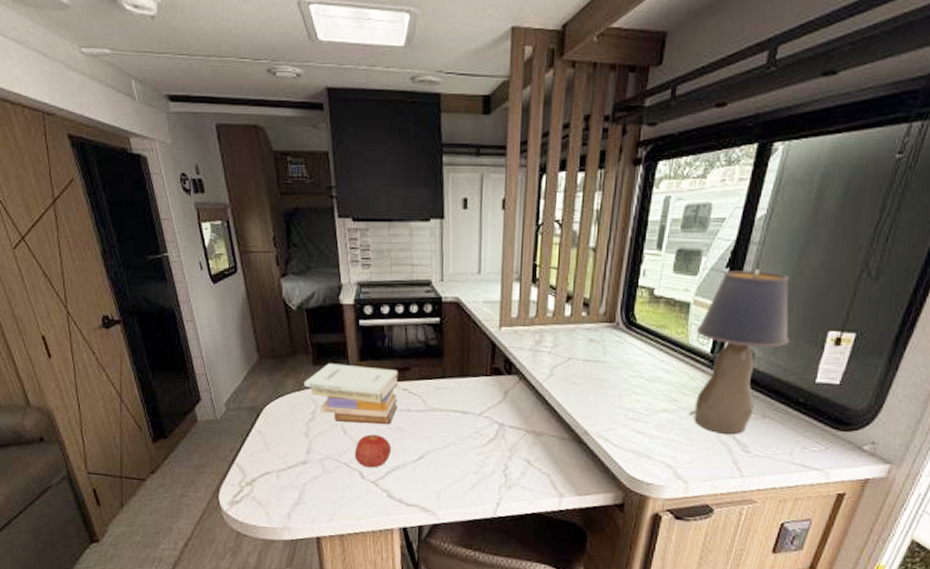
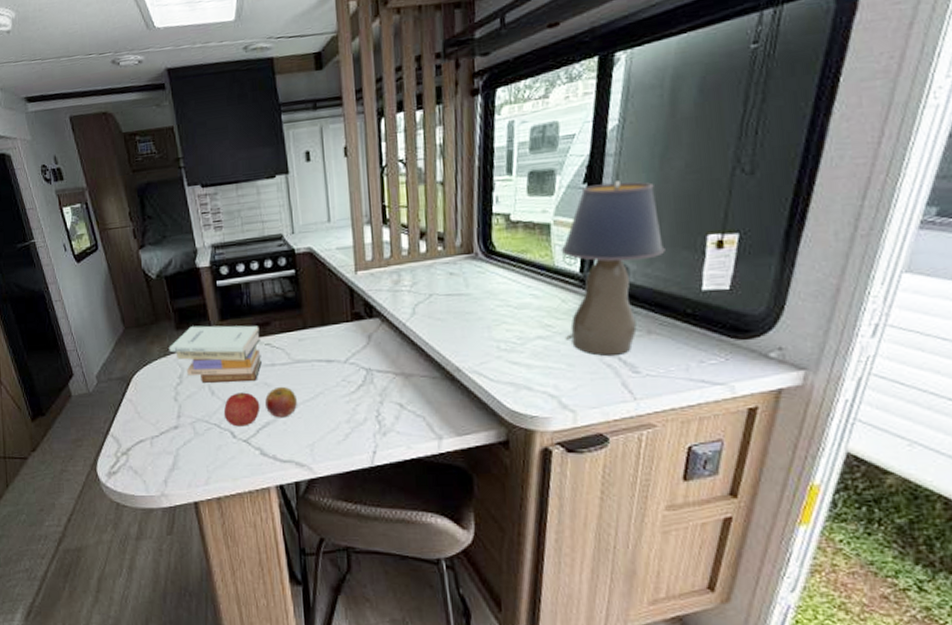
fruit: none [396,432,430,463] -> present [264,386,298,418]

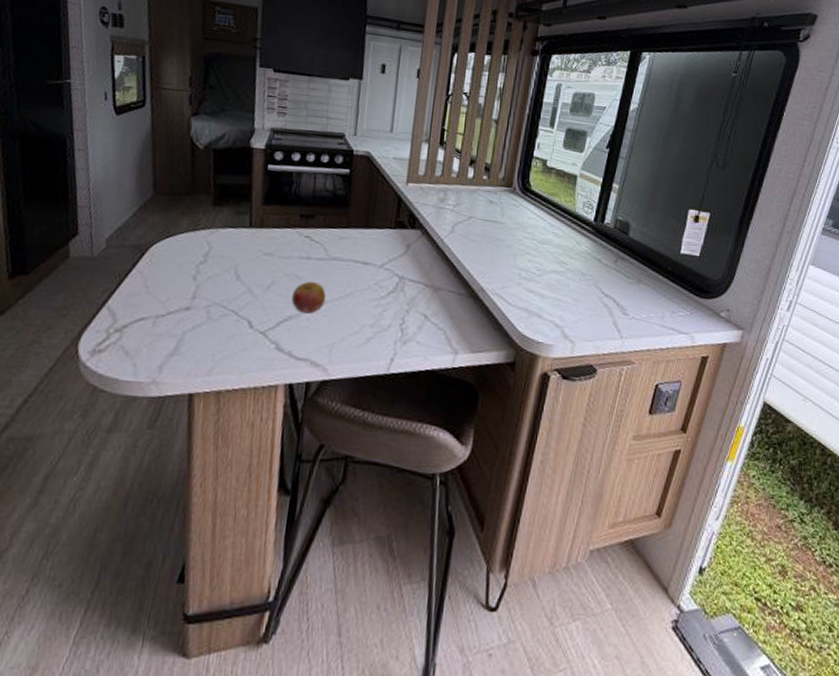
books: present [169,325,262,383] -> none [199,205,303,271]
fruit: present [223,392,260,427] -> none [244,281,287,318]
table lamp: present [561,181,665,356] -> none [574,150,659,297]

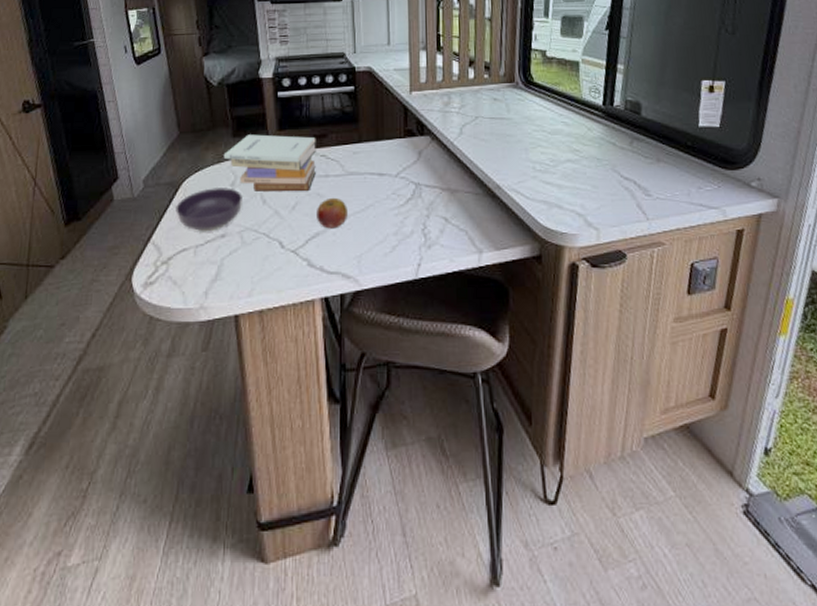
bowl: none [138,256,215,302] -> present [176,188,242,231]
books: none [199,205,303,271] -> present [223,134,316,191]

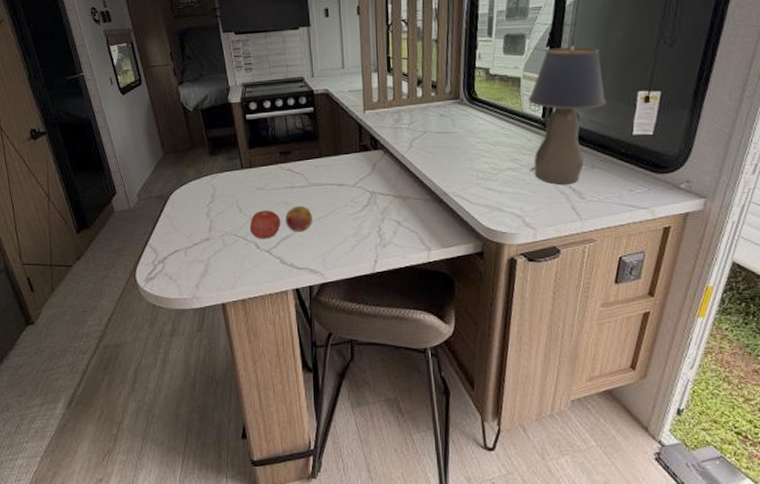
bowl: present [176,188,242,231] -> none [166,199,222,236]
books: present [223,134,316,191] -> none [203,152,283,202]
fruit: none [273,202,311,237] -> present [249,210,281,239]
table lamp: none [587,30,670,179] -> present [528,46,607,184]

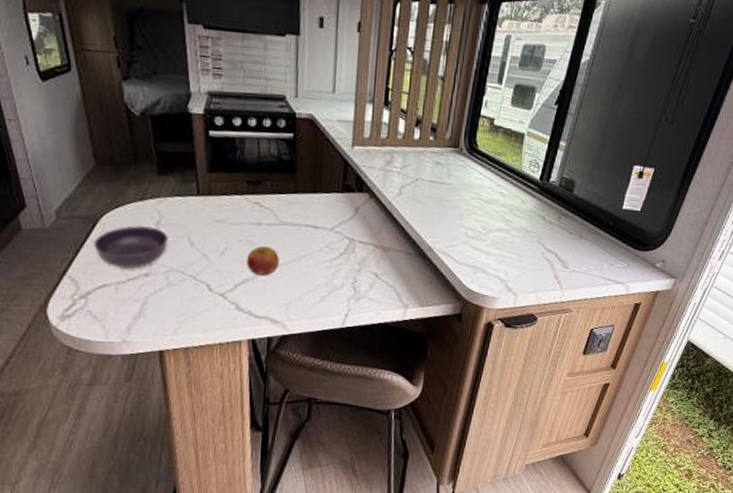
bowl: none [166,199,222,236] -> present [94,225,168,269]
fruit: present [249,210,281,239] -> none [201,247,241,281]
table lamp: present [528,46,607,184] -> none [519,107,606,252]

